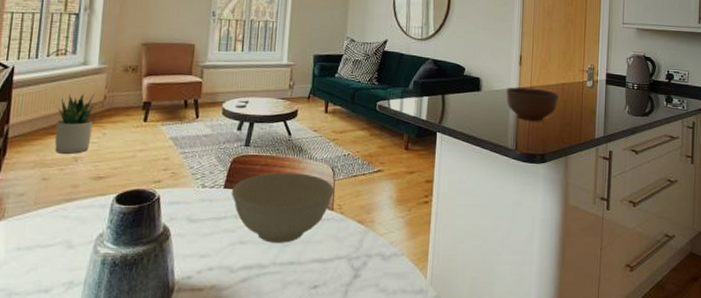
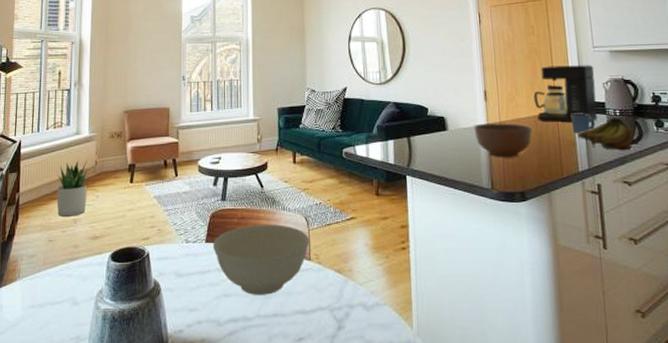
coffee maker: none [564,37,621,94] -> present [533,65,597,123]
mug: none [594,85,615,104] -> present [570,114,596,134]
fruit: none [598,90,646,121] -> present [577,117,634,150]

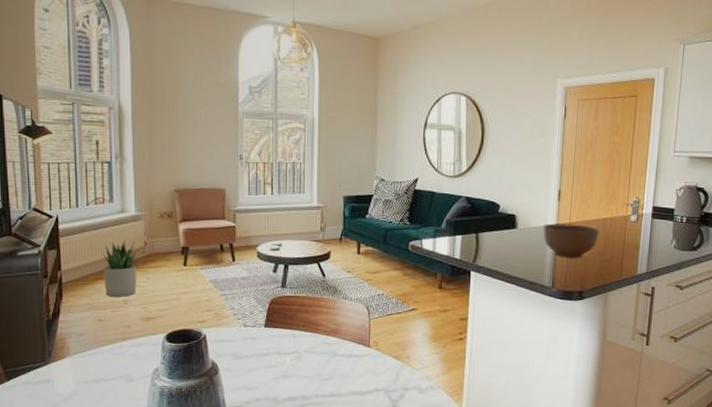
bowl: present [213,224,310,295] -> none [272,312,370,377]
coffee maker: present [533,65,597,123] -> none [606,168,671,228]
mug: present [570,114,596,134] -> none [638,219,661,239]
fruit: present [577,117,634,150] -> none [642,224,695,256]

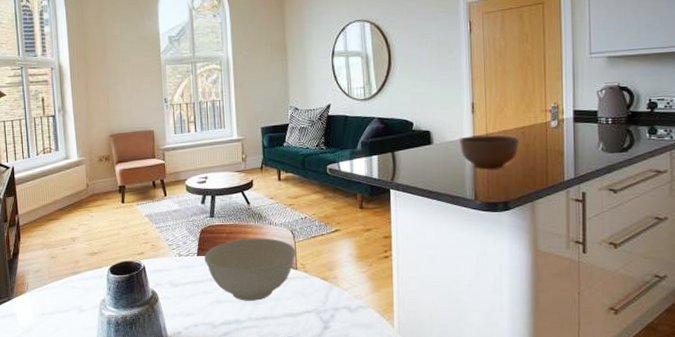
planter: present [103,240,137,297] -> none [52,183,83,236]
bowl: none [272,312,370,377] -> present [204,238,296,301]

